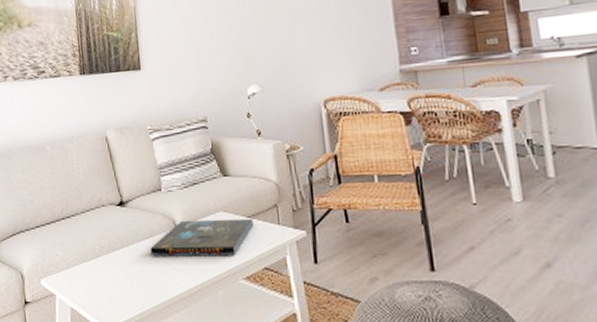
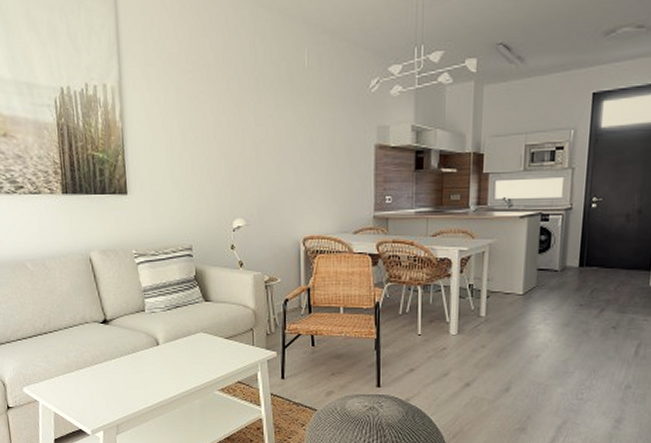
board game: present [150,219,254,256] -> none [133,339,231,370]

